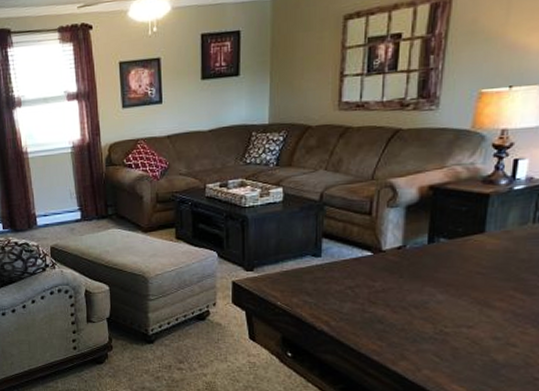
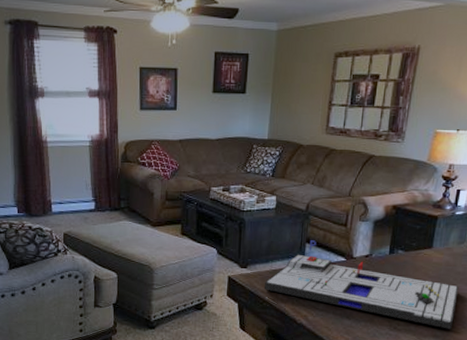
board game: none [274,234,524,329] -> present [263,240,459,329]

